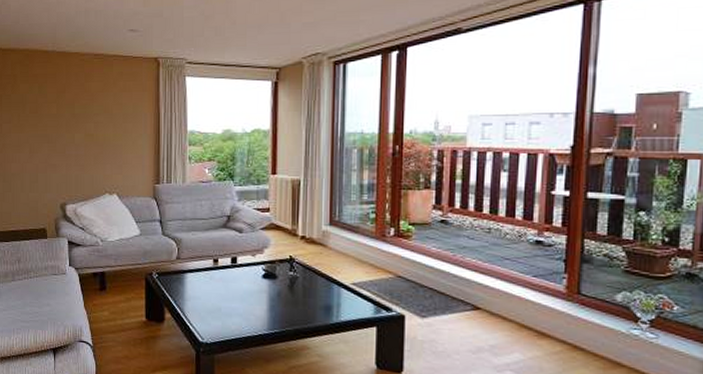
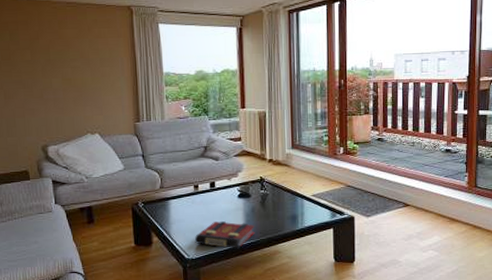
book: none [210,303,280,338] -> present [194,221,255,249]

